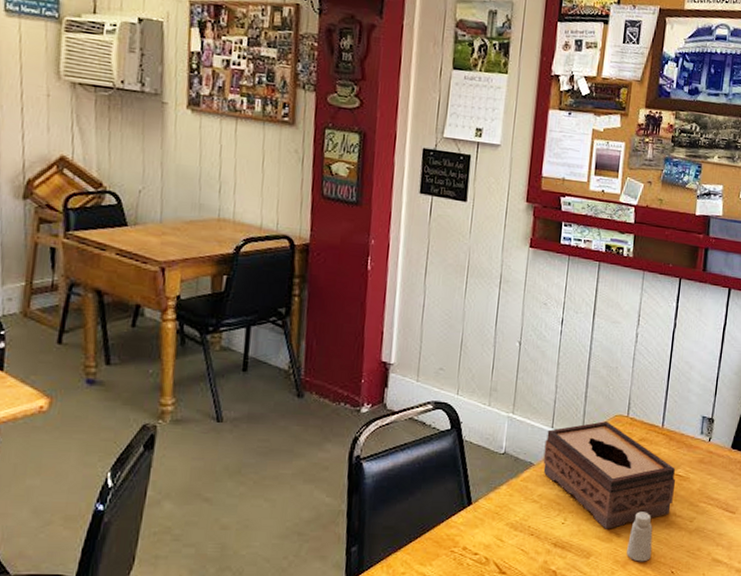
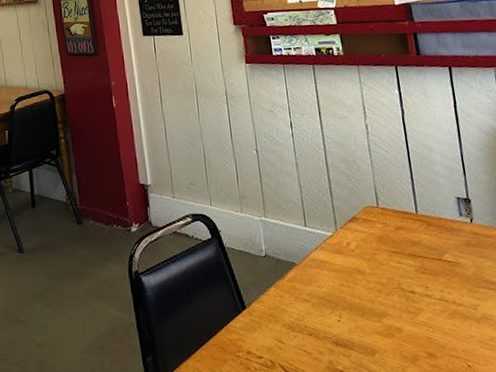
tissue box: present [543,421,675,529] -> none [301,214,449,324]
saltshaker: present [627,511,653,562] -> none [410,302,441,357]

